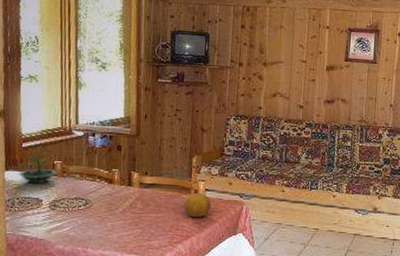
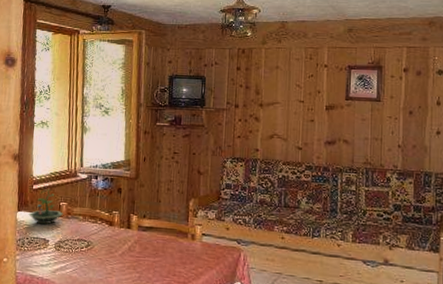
fruit: present [183,193,211,218] -> none [180,238,208,264]

